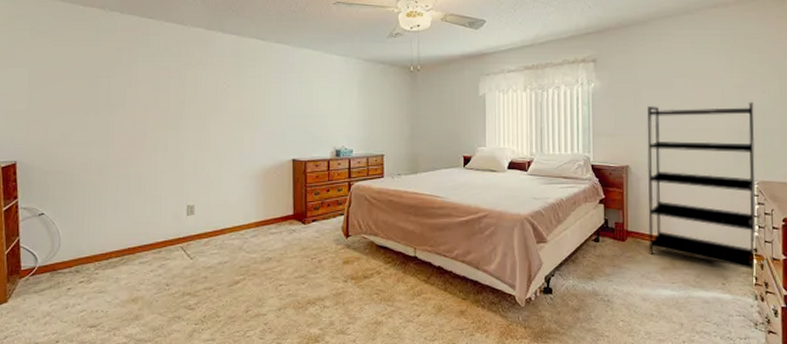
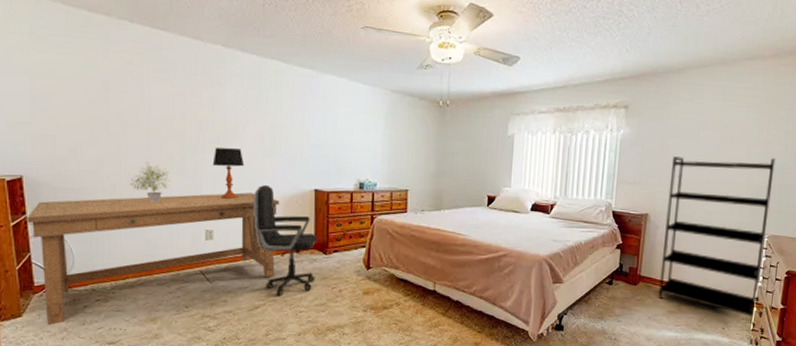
desk: none [18,166,259,310] -> present [27,192,280,325]
potted plant: none [116,142,153,180] -> present [130,162,169,202]
table lamp: none [194,124,225,174] -> present [212,148,245,200]
office chair: none [232,157,296,270] -> present [253,184,318,296]

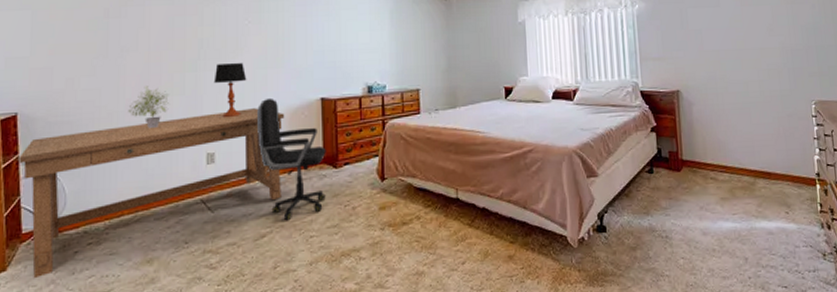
shelving unit: present [658,156,776,323] -> none [695,18,819,204]

